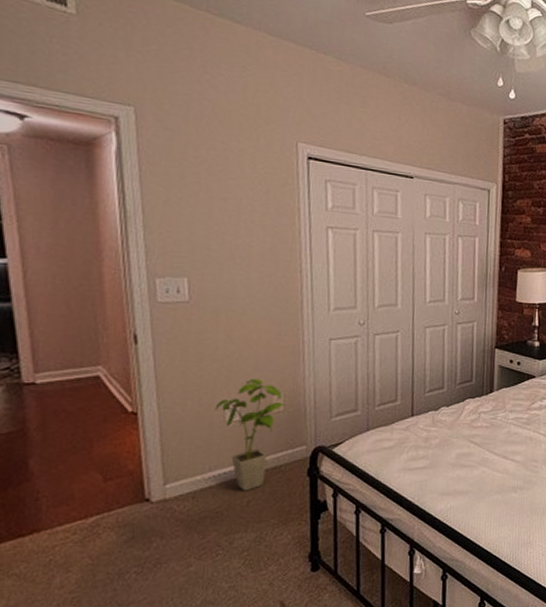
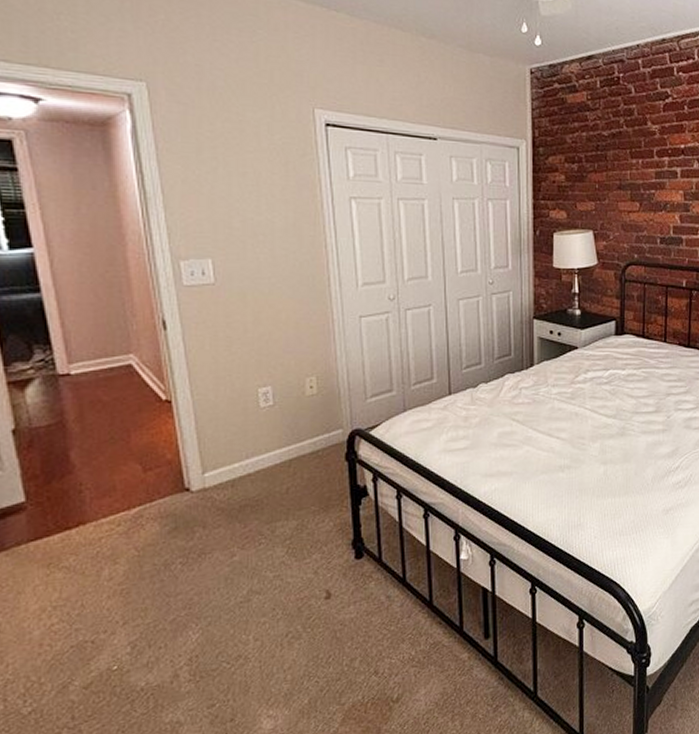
house plant: present [215,378,285,491] -> none [248,361,318,478]

